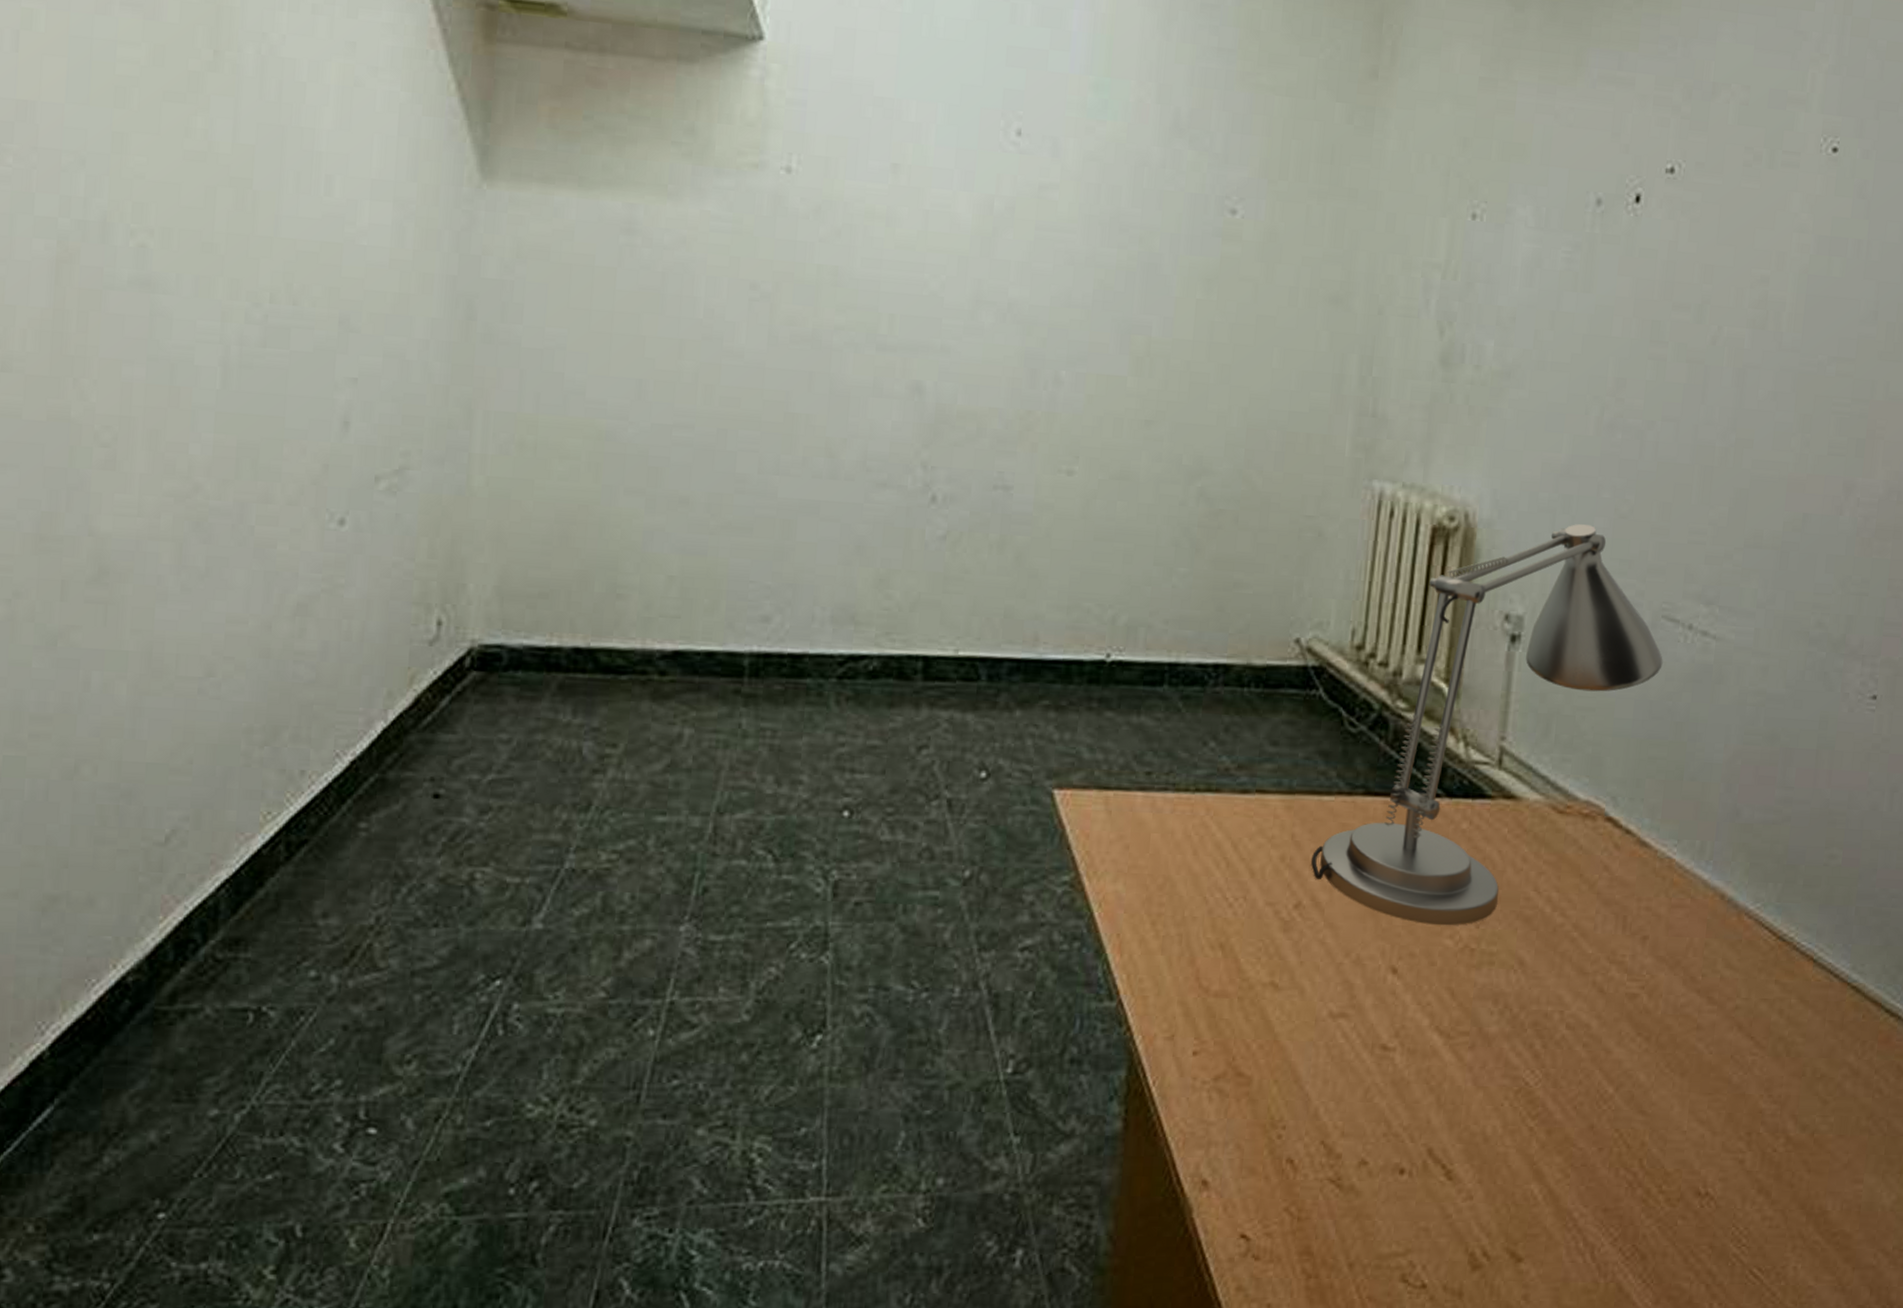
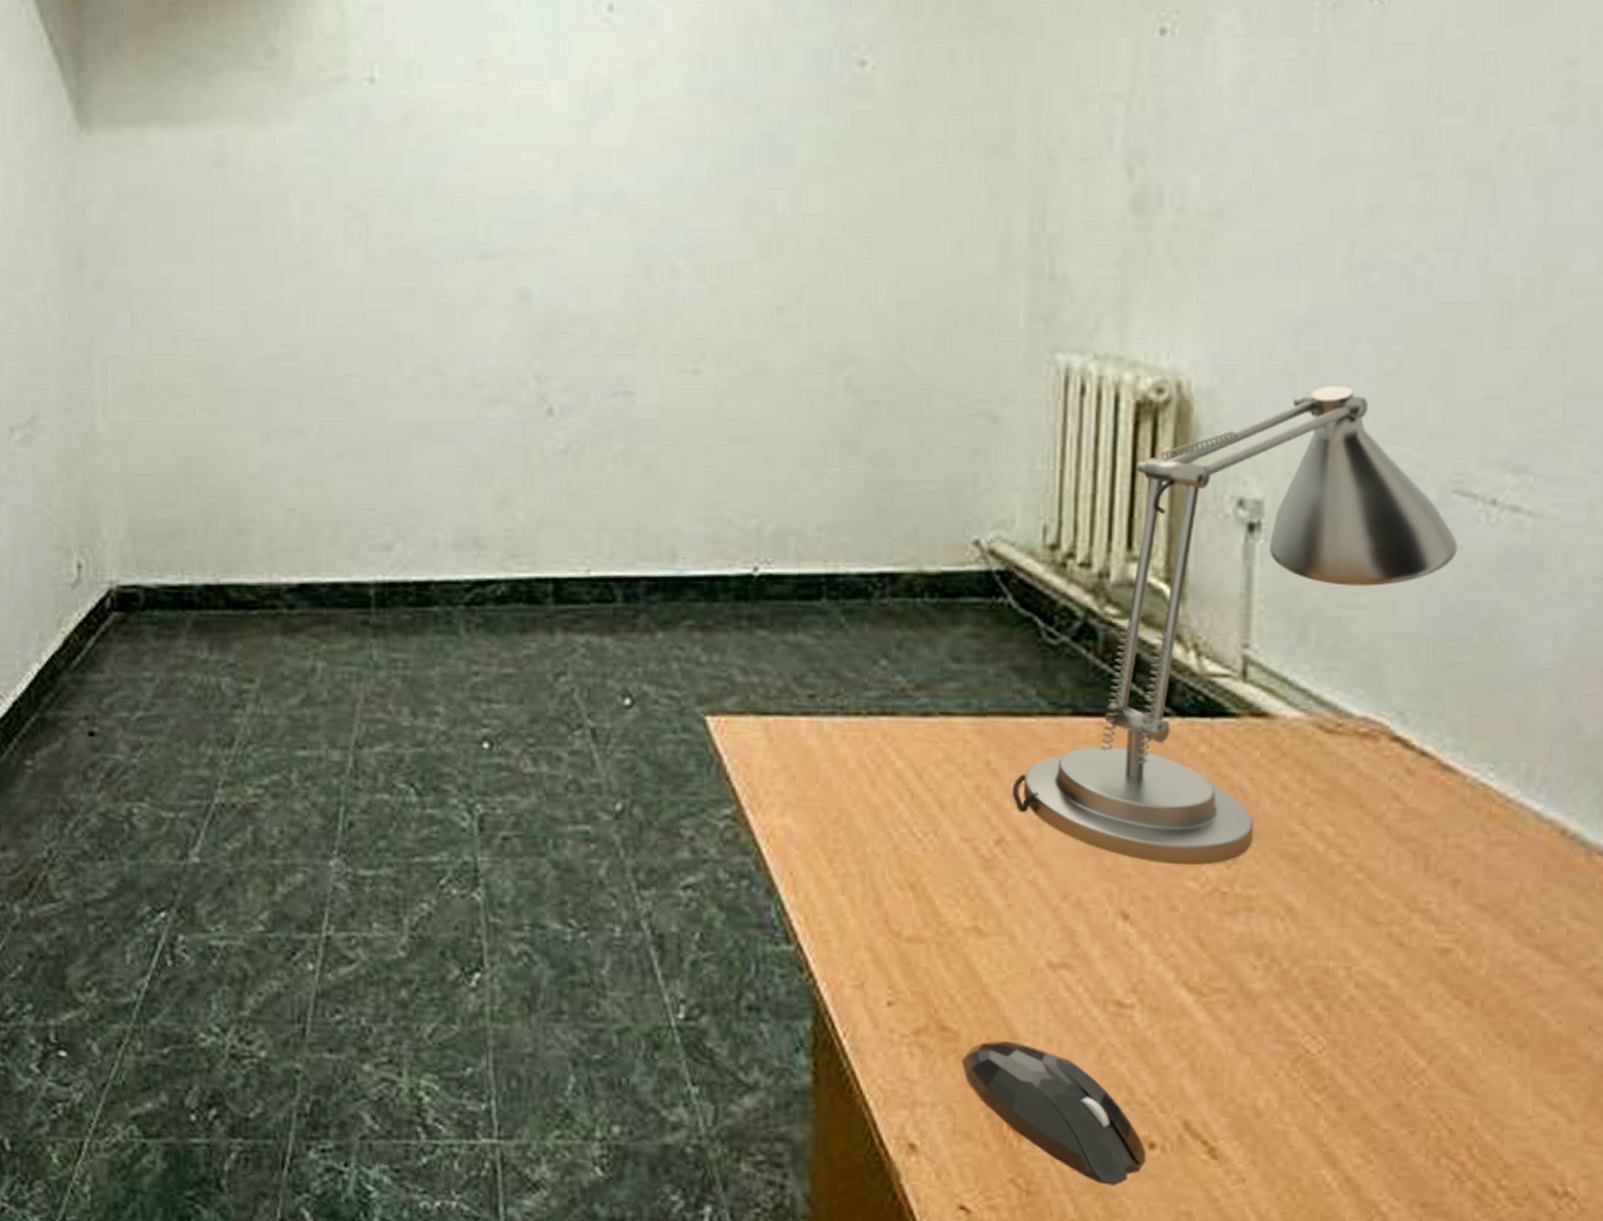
mouse: none [1252,1083,1397,1208] -> present [961,1040,1147,1186]

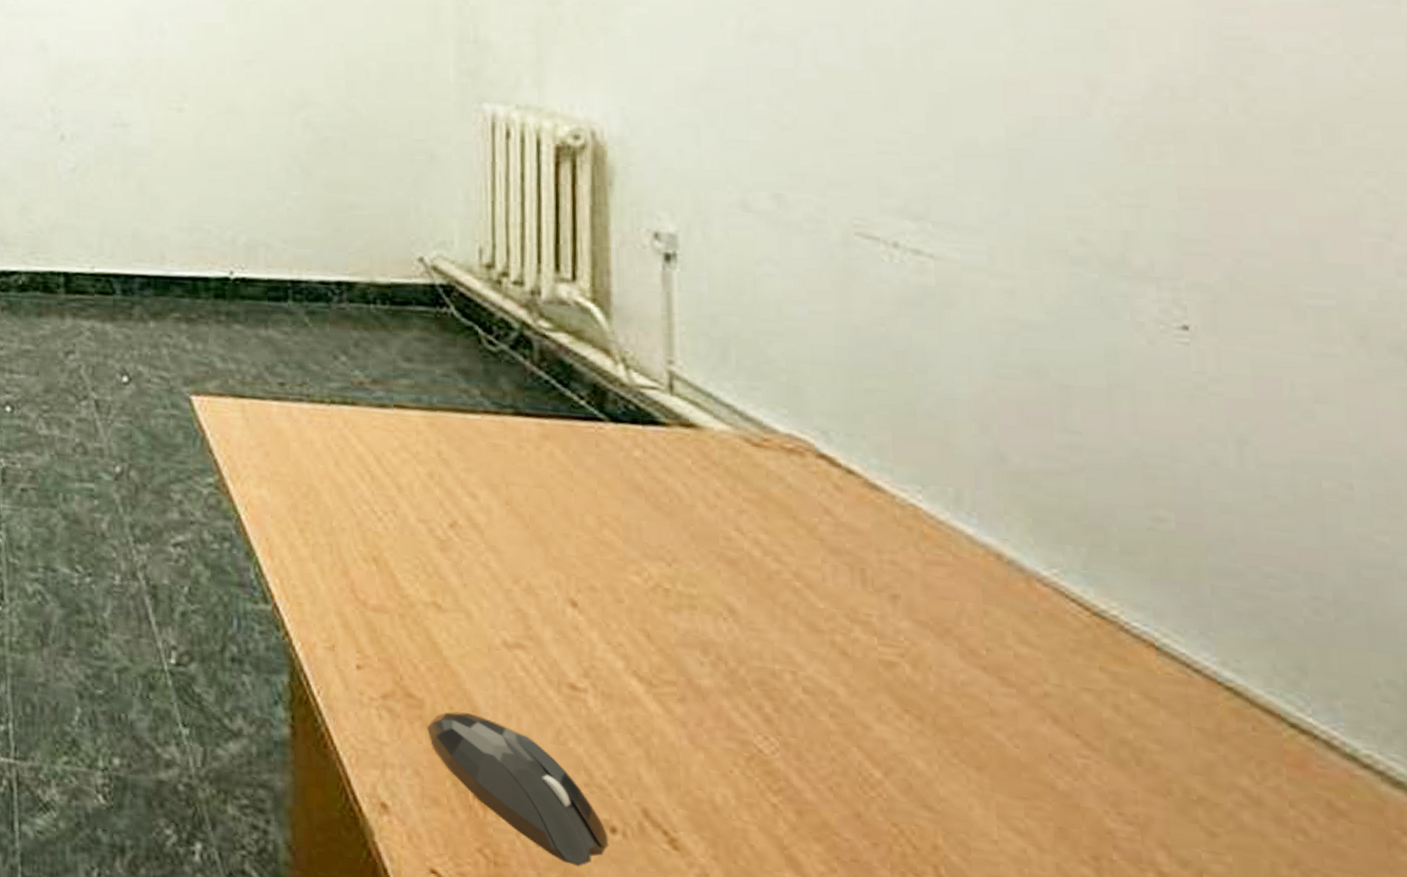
desk lamp: present [1013,385,1458,866] -> none [463,137,865,562]

